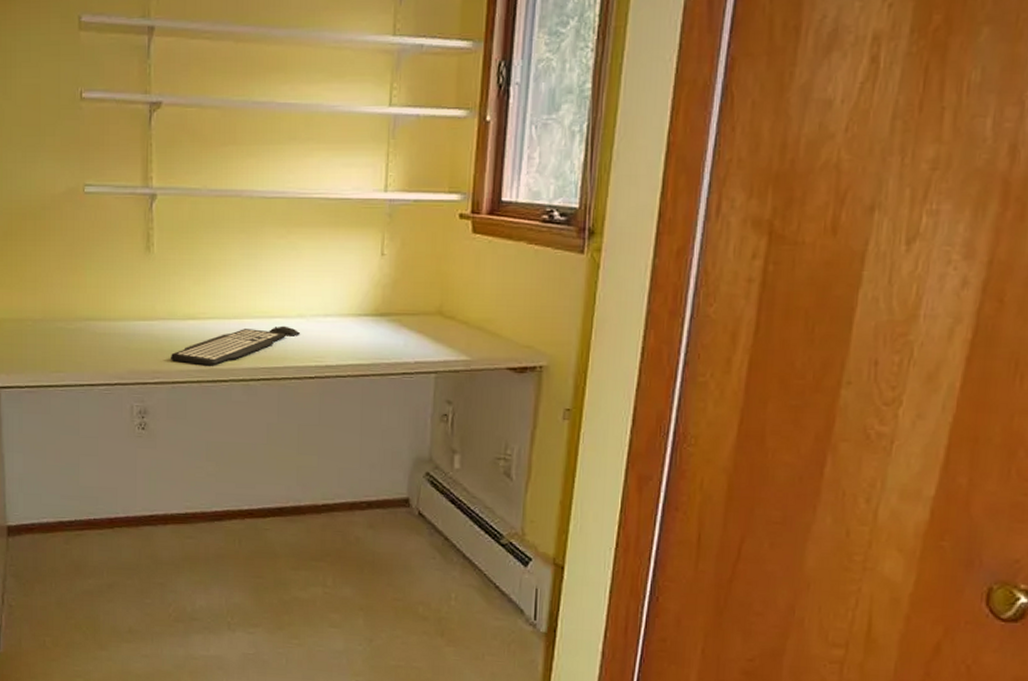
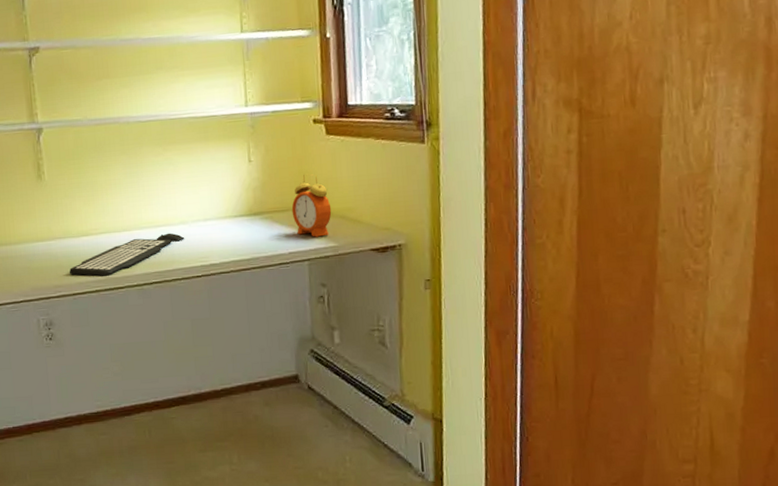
alarm clock: none [423,275,469,348] -> present [291,174,332,237]

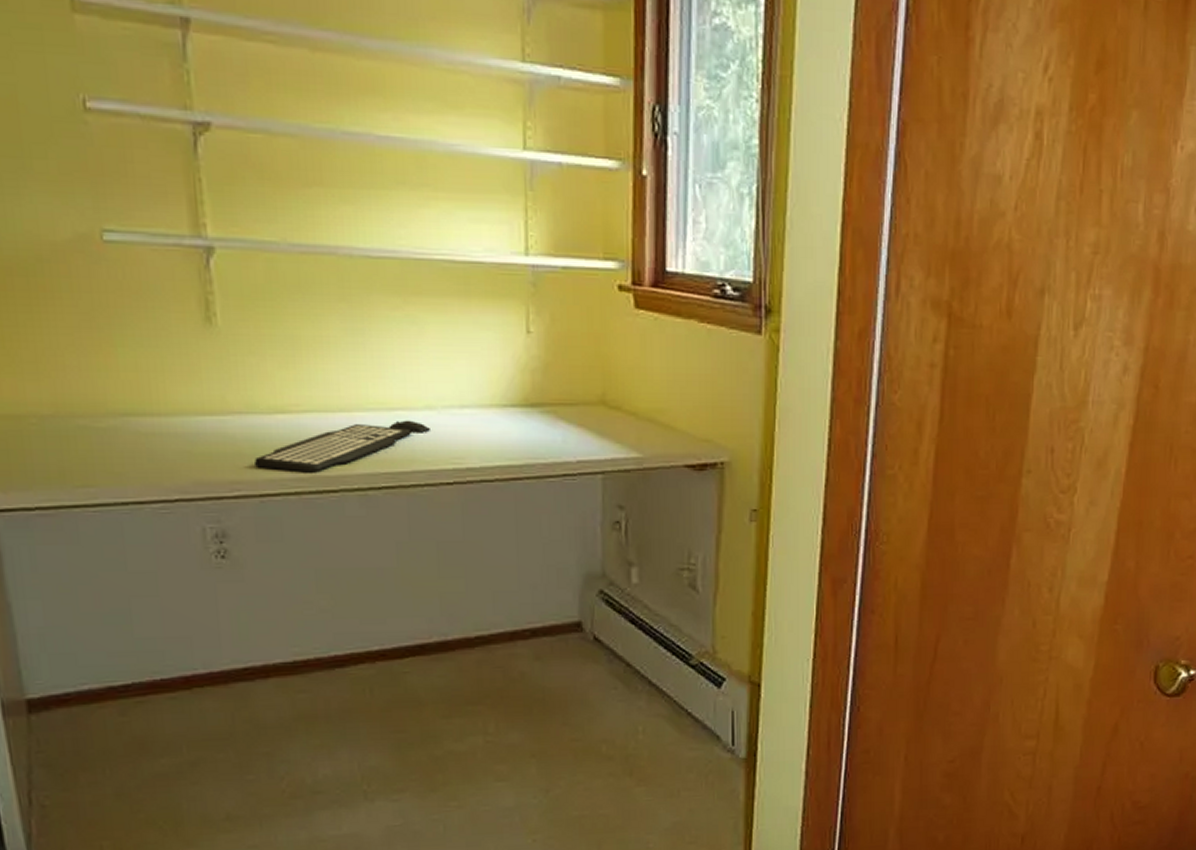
alarm clock: present [291,174,332,237] -> none [583,357,637,444]

